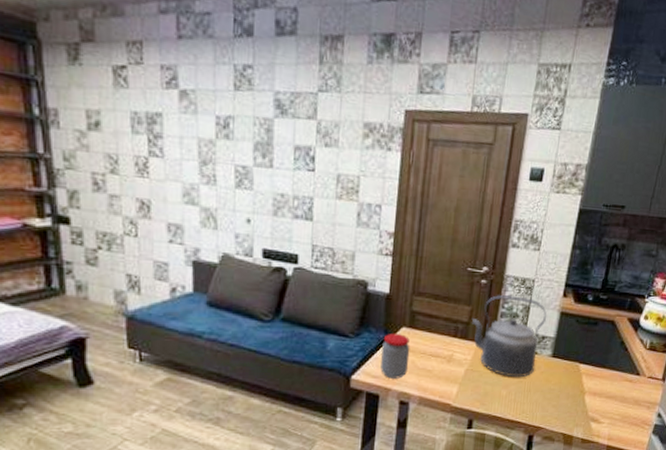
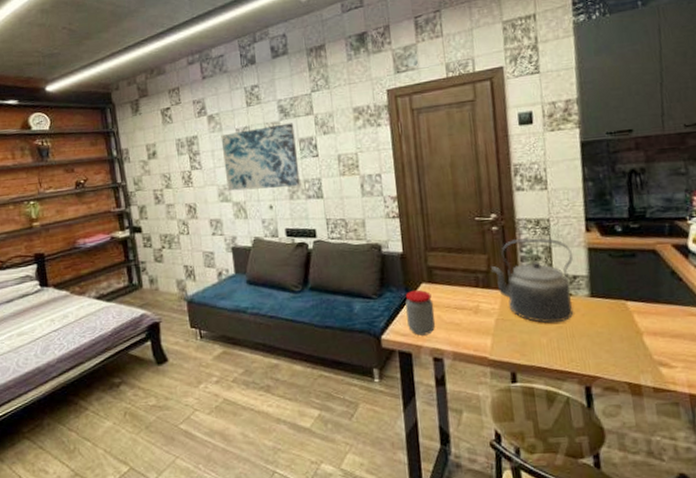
wall art: none [194,119,291,202] -> present [221,123,300,192]

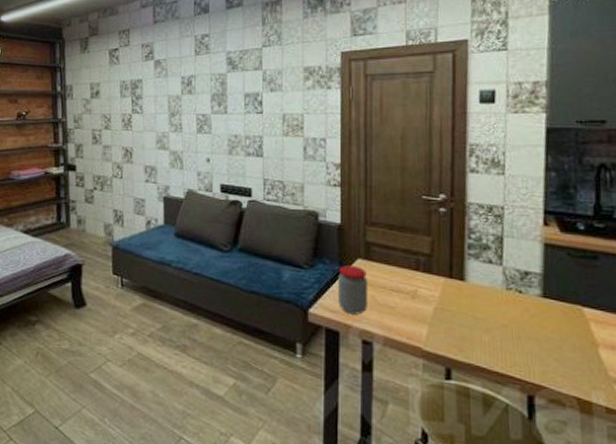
wall art: present [221,123,300,192] -> none [165,76,241,142]
kettle: present [491,237,574,324] -> none [435,223,527,321]

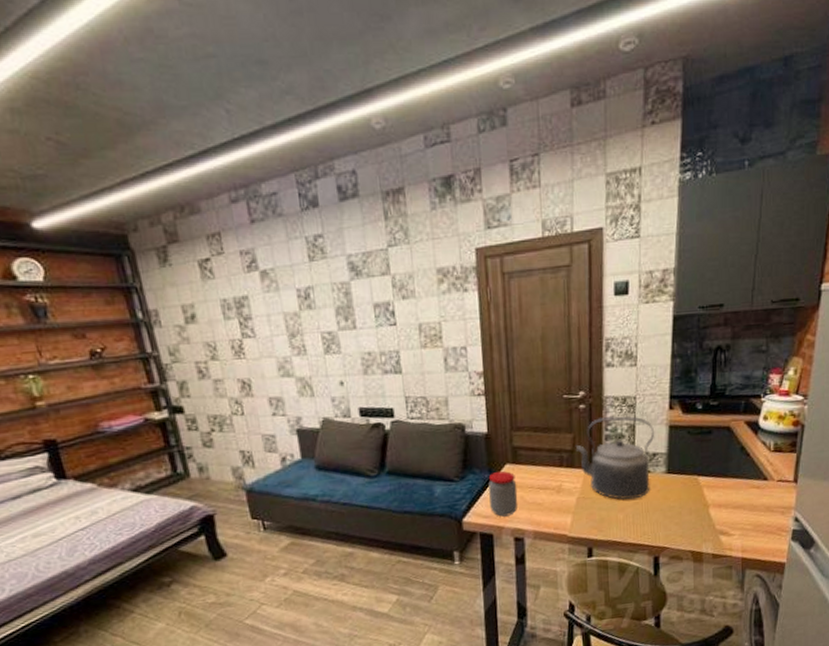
kettle: none [435,223,527,321] -> present [576,415,655,500]

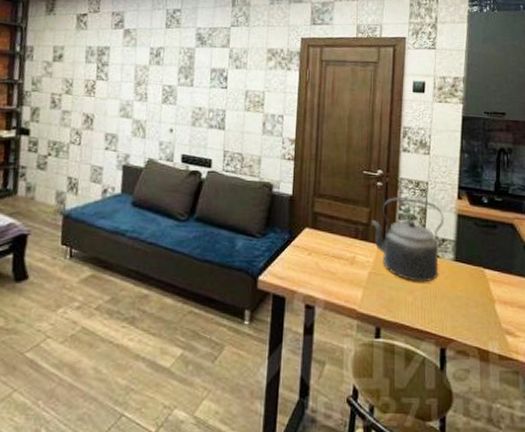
jar: present [488,471,518,517] -> none [286,234,314,281]

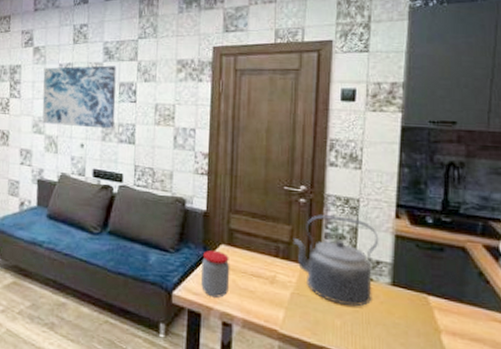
wall art: none [130,50,209,114] -> present [42,65,116,129]
jar: none [286,234,314,281] -> present [201,250,230,298]

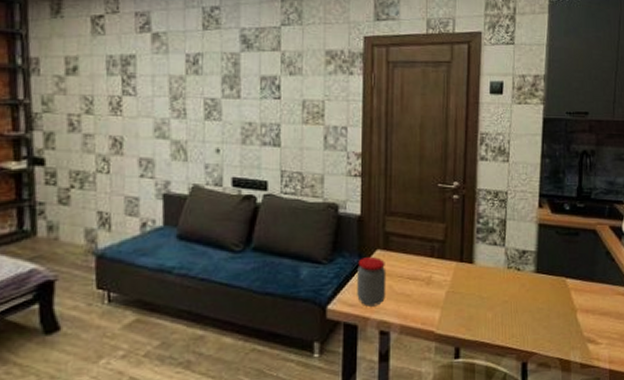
wall art: present [42,65,116,129] -> none [165,56,257,130]
kettle: present [294,214,379,307] -> none [448,208,525,298]

